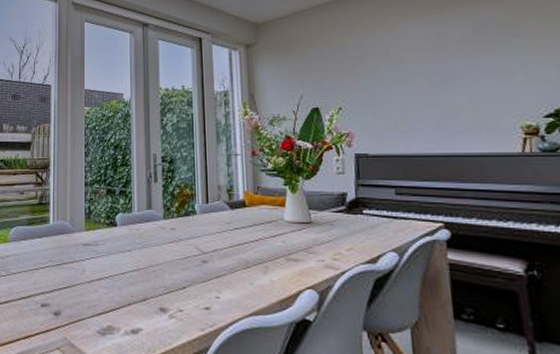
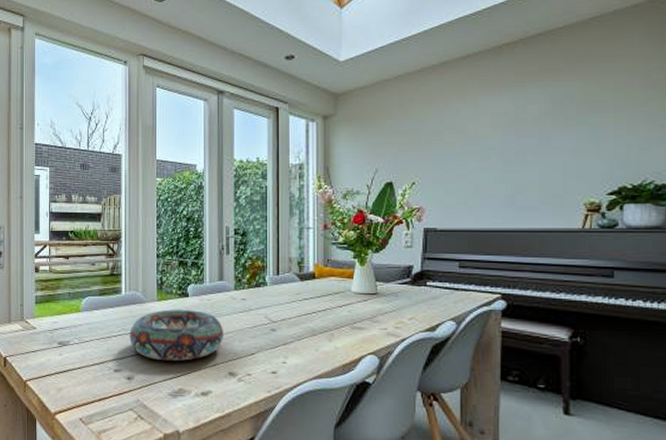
decorative bowl: none [57,240,153,296] -> present [130,310,223,362]

